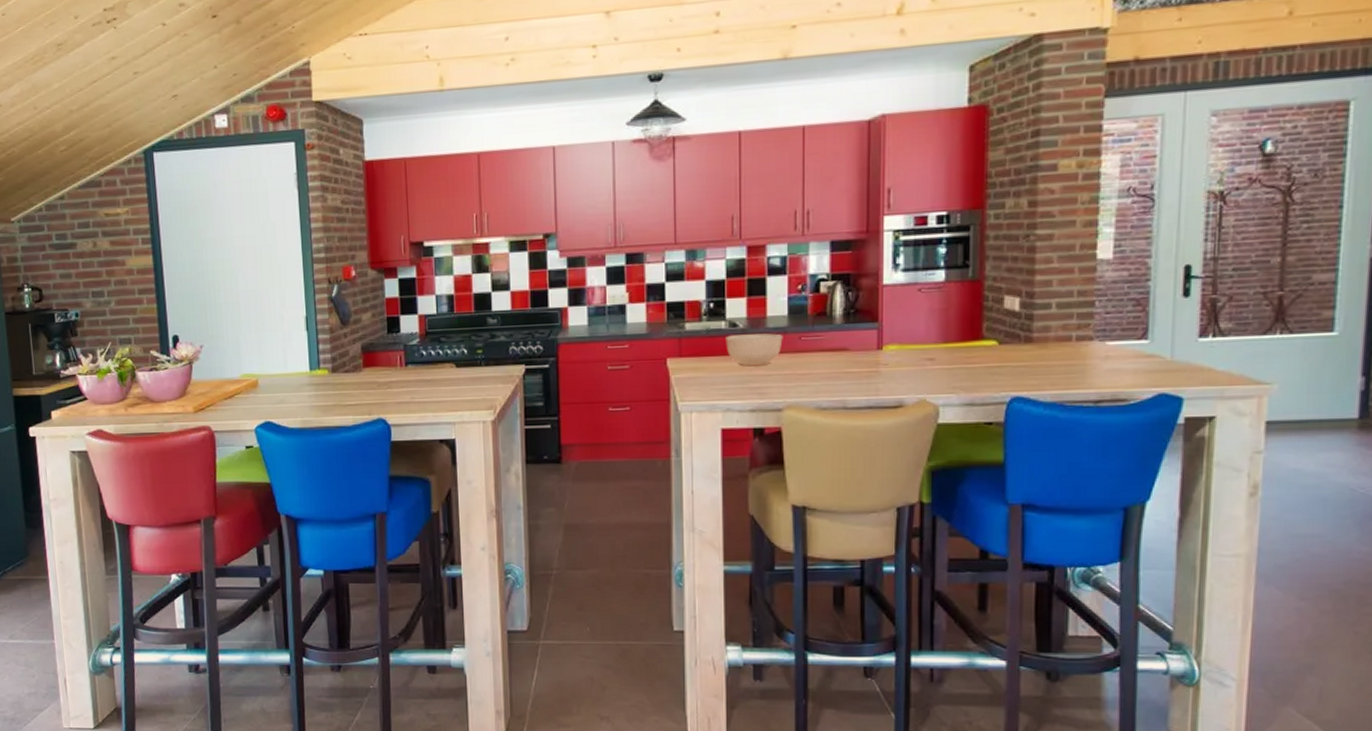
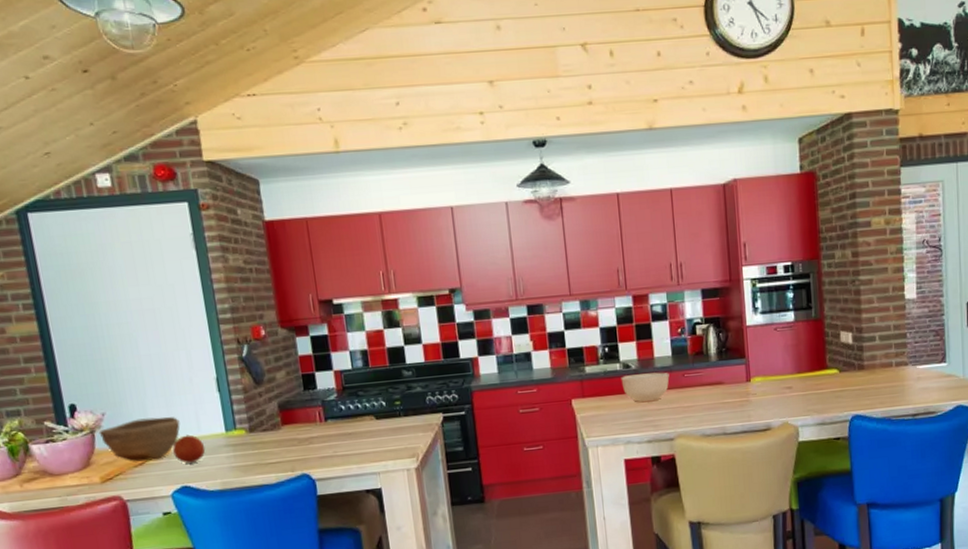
bowl: none [196,352,269,395] -> present [98,416,180,462]
fruit: none [260,371,290,399] -> present [172,435,206,464]

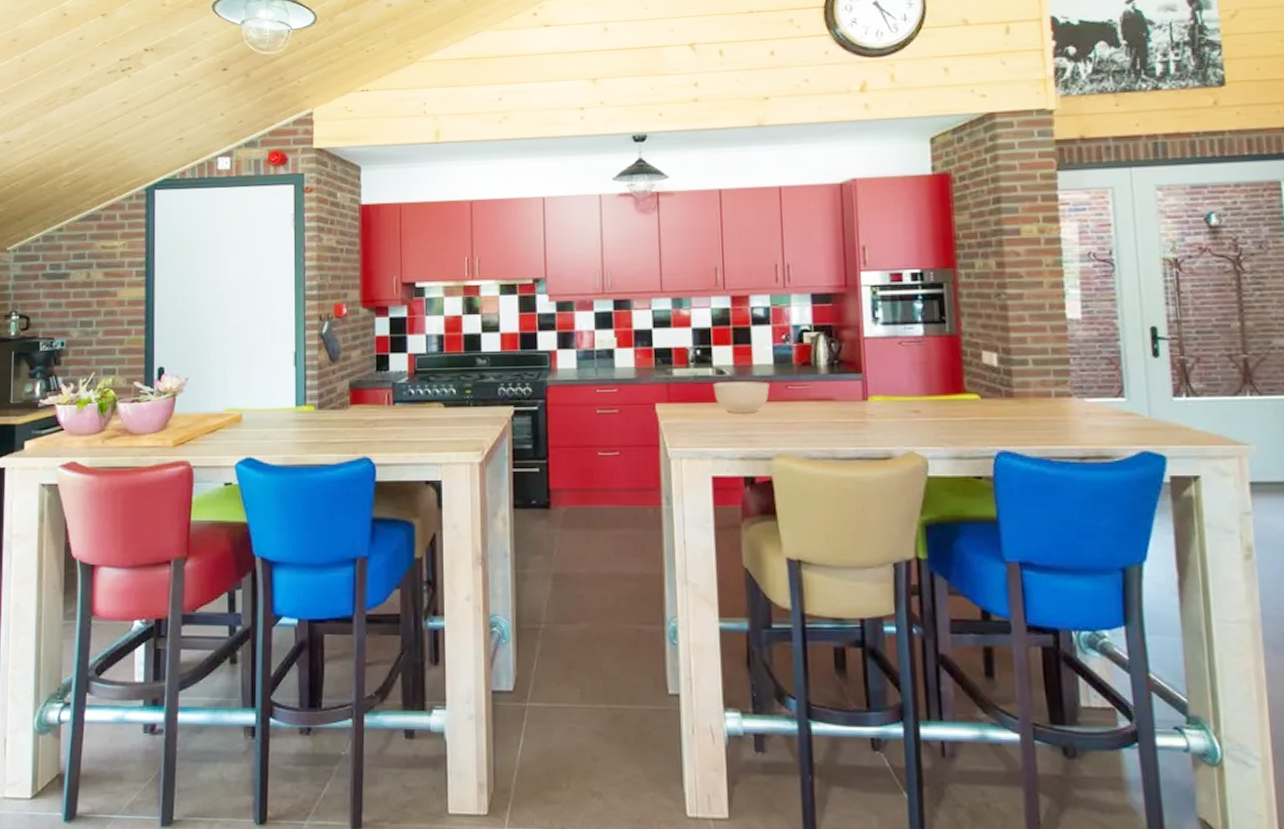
bowl: present [98,416,180,462] -> none [180,386,254,429]
fruit: present [172,435,206,464] -> none [244,406,274,435]

